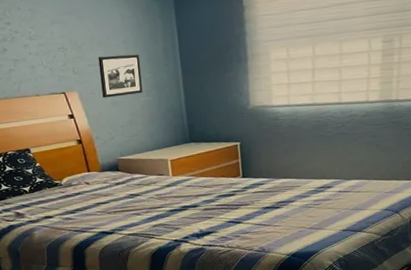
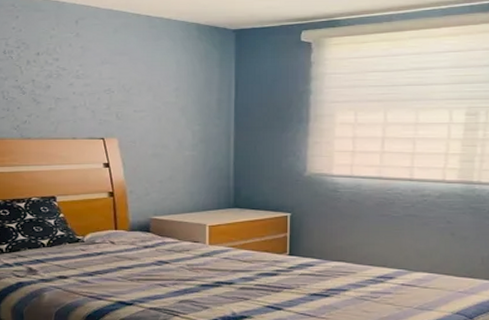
picture frame: present [98,54,143,98] -> none [144,103,191,149]

